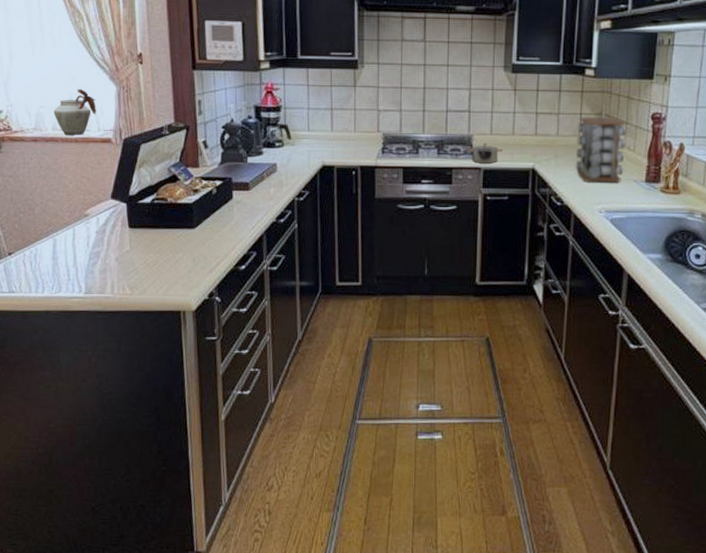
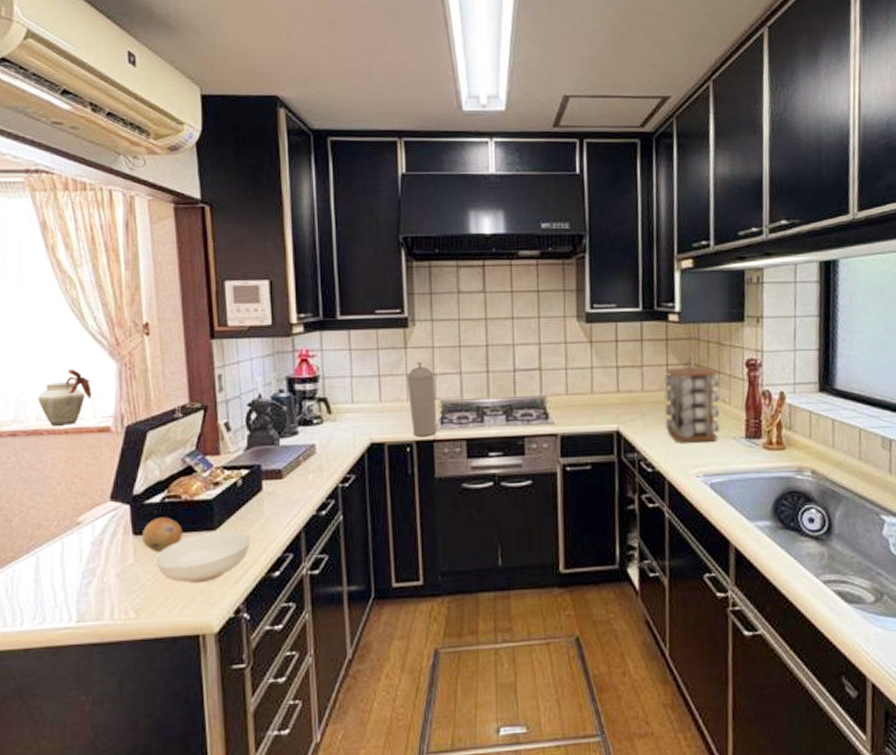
fruit: none [135,215,168,243] -> present [141,517,183,553]
bowl: none [145,230,223,270] -> present [154,531,251,584]
canister: none [355,99,379,162] -> present [407,362,437,436]
cooking pot: present [466,143,504,164] -> none [539,405,583,429]

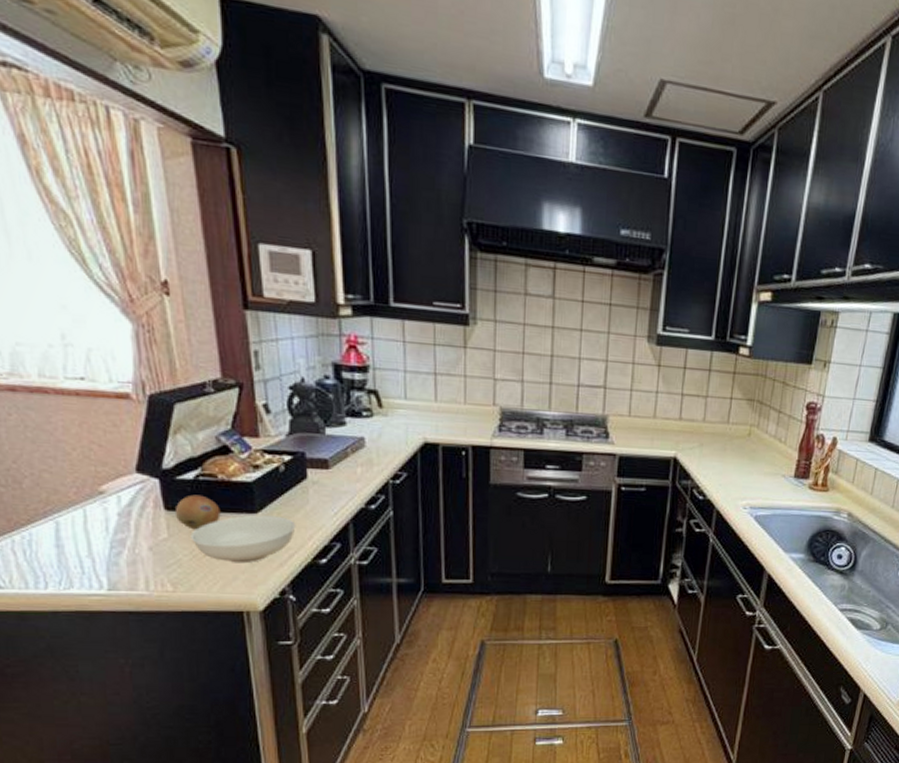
vase: present [37,368,92,426] -> none [38,322,104,387]
canister: present [407,362,437,436] -> none [465,364,495,442]
spice rack: present [664,358,720,443] -> none [721,394,778,477]

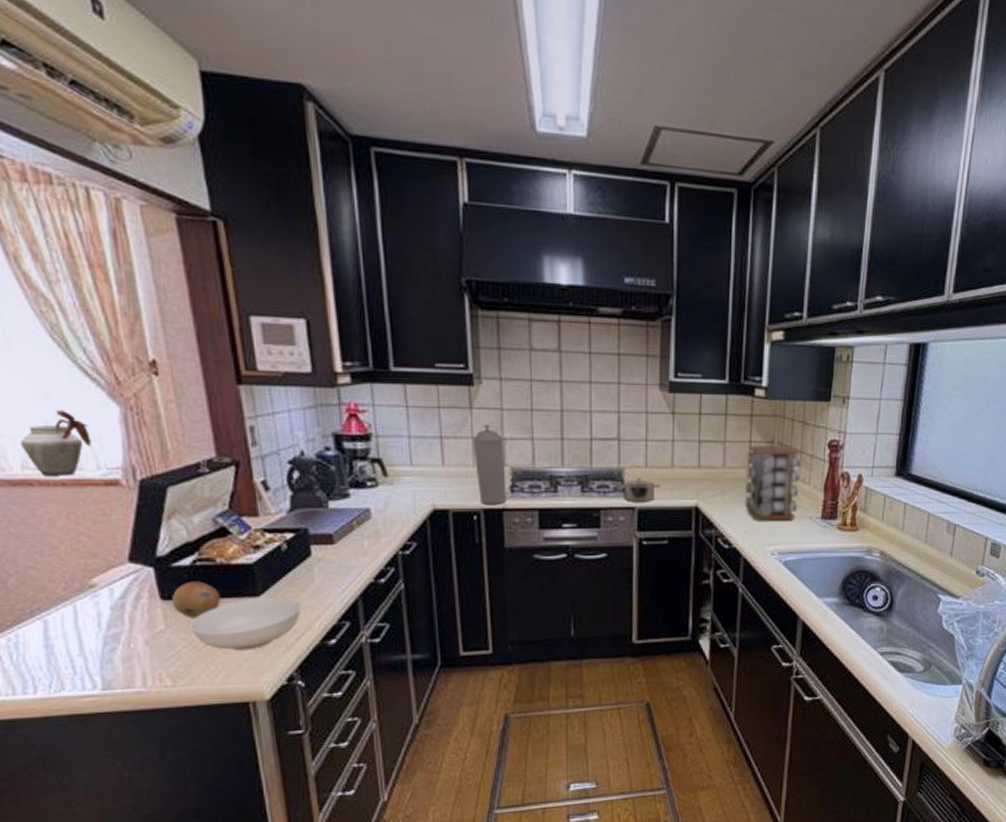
vase: none [38,322,104,387] -> present [20,409,91,476]
canister: none [465,364,495,442] -> present [472,424,507,504]
cooking pot: none [600,425,643,450] -> present [617,478,662,502]
spice rack: none [721,394,778,477] -> present [744,436,800,521]

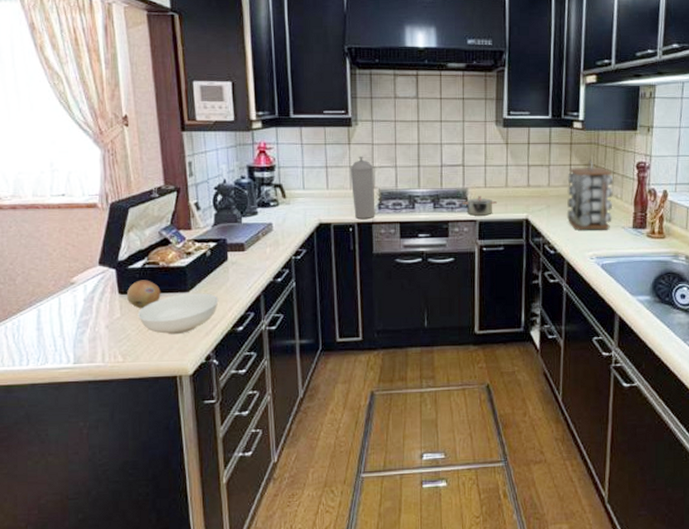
vase: present [20,409,91,476] -> none [33,153,80,201]

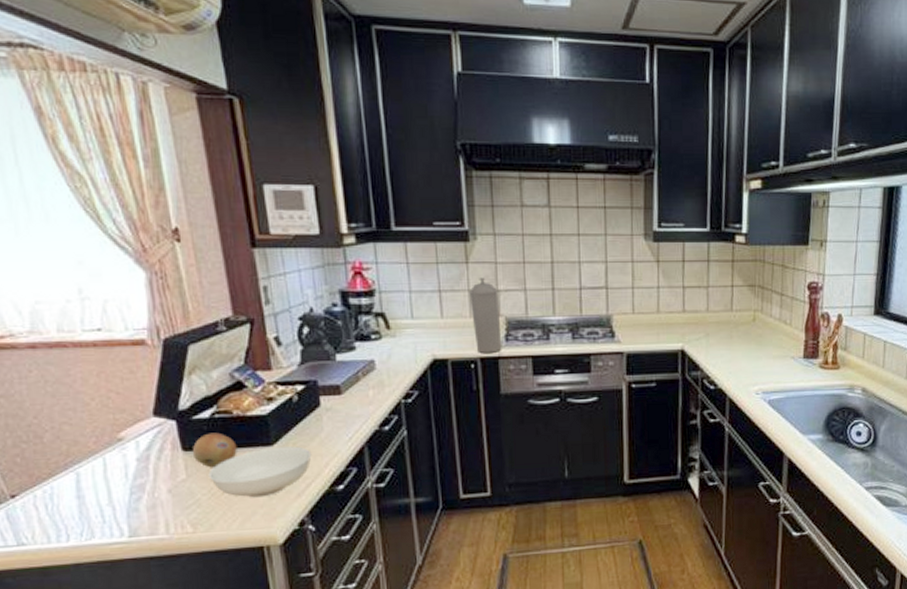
cooking pot: present [462,196,498,216] -> none [606,323,648,347]
spice rack: present [566,160,613,230] -> none [728,280,781,362]

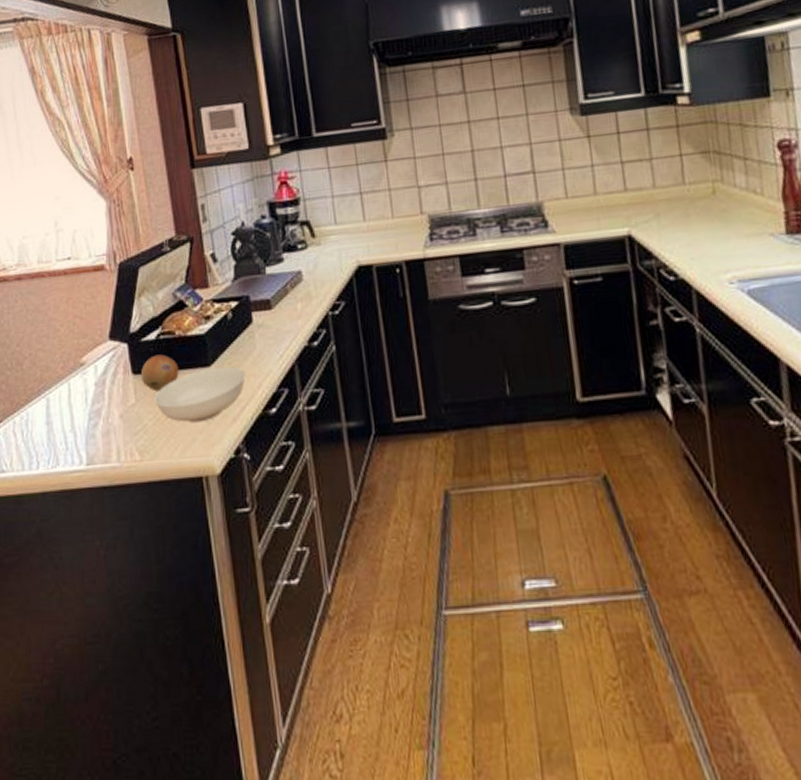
canister: present [469,277,502,353] -> none [389,174,427,256]

